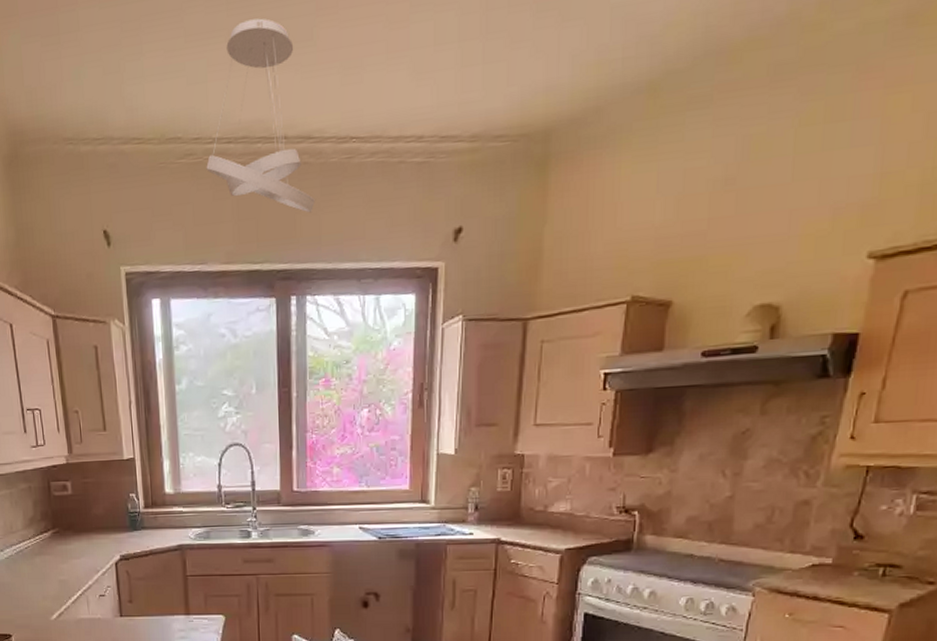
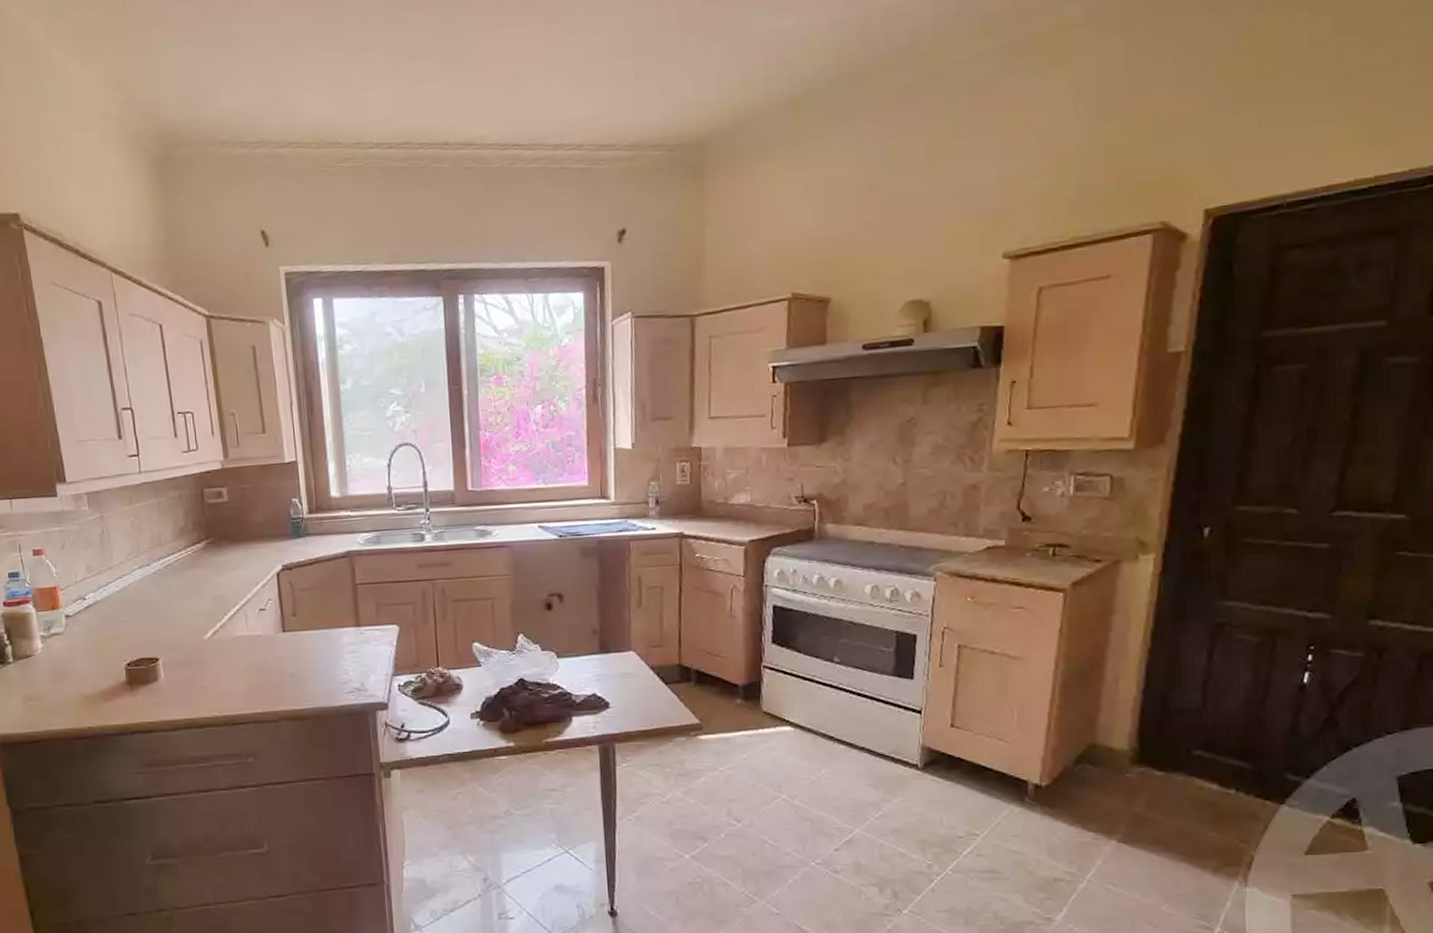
ceiling light fixture: present [206,18,315,213] -> none [367,34,479,215]

